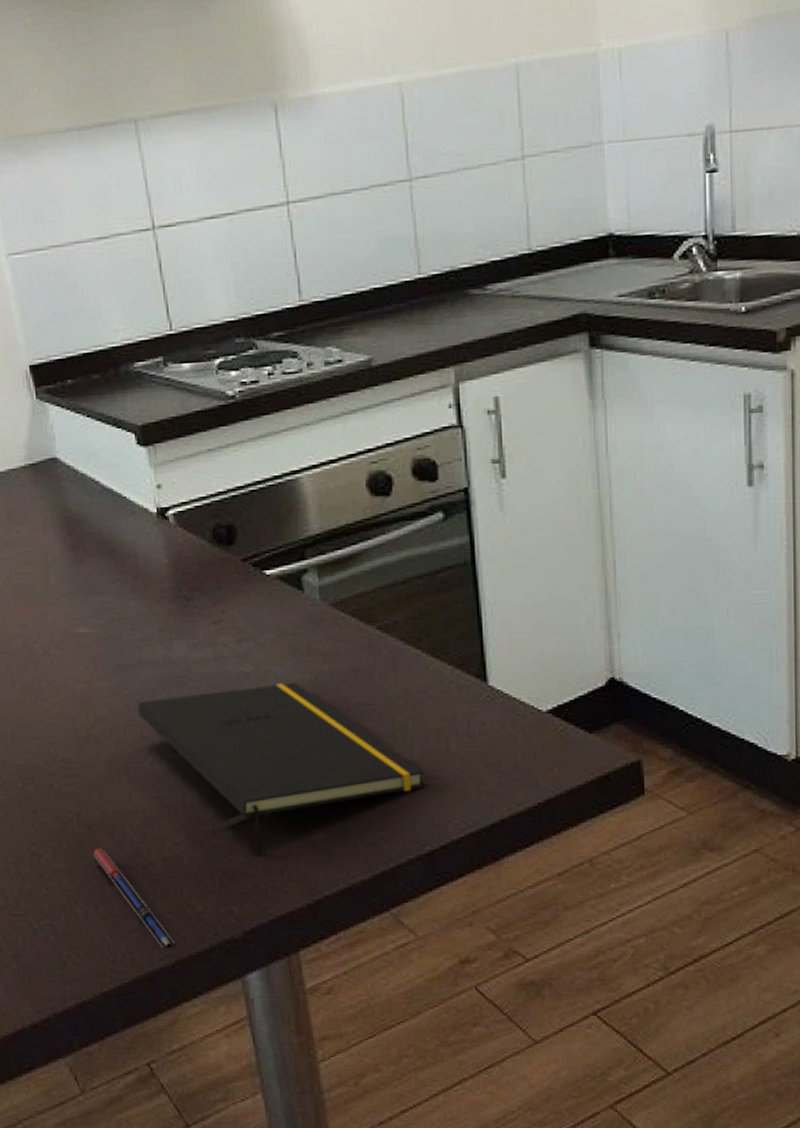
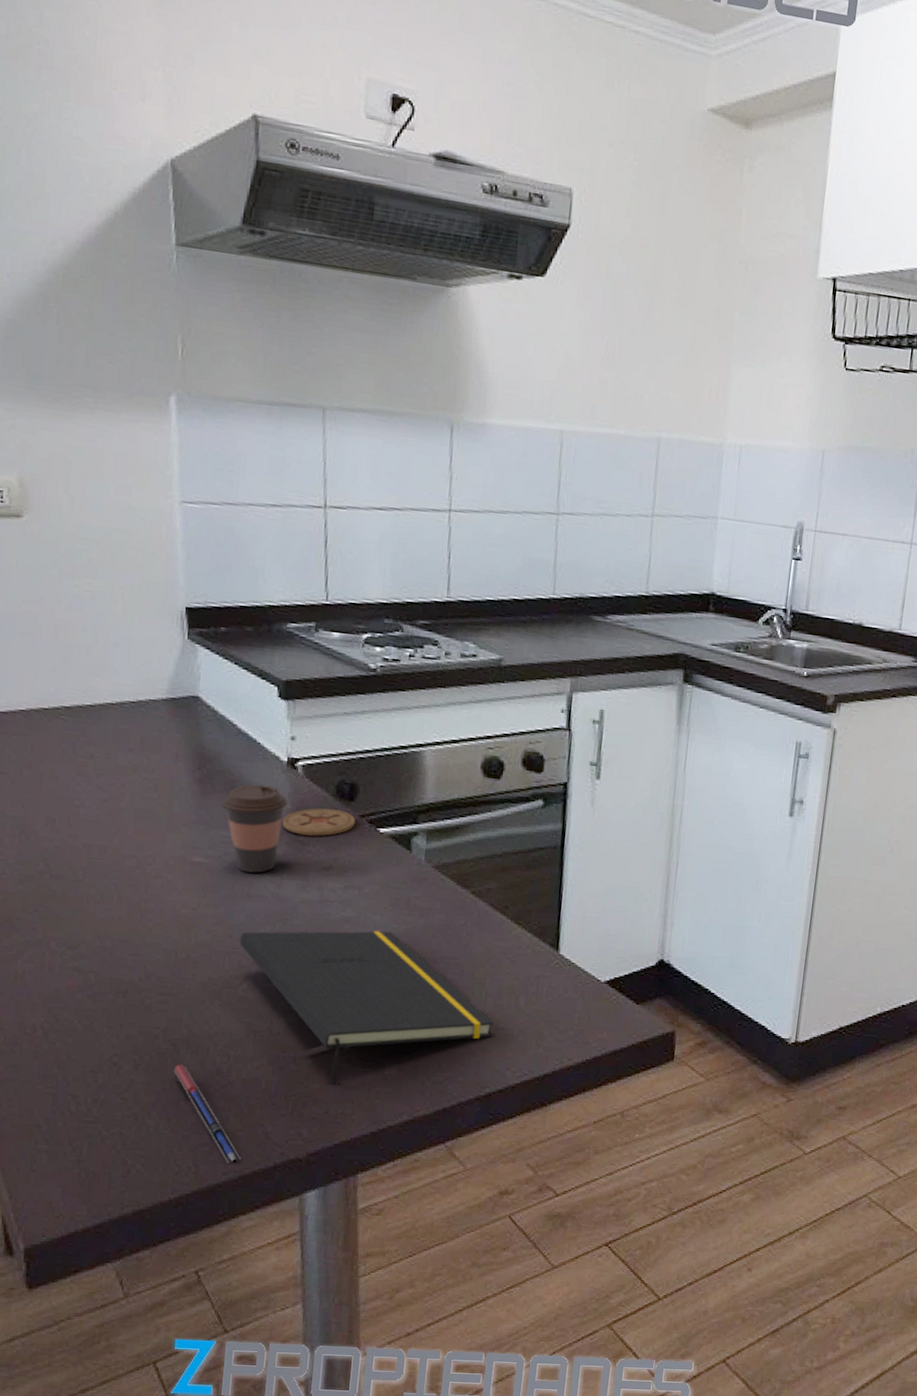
coffee cup: none [97,541,164,637] -> present [221,784,288,873]
coaster: none [161,557,239,590] -> present [282,808,356,837]

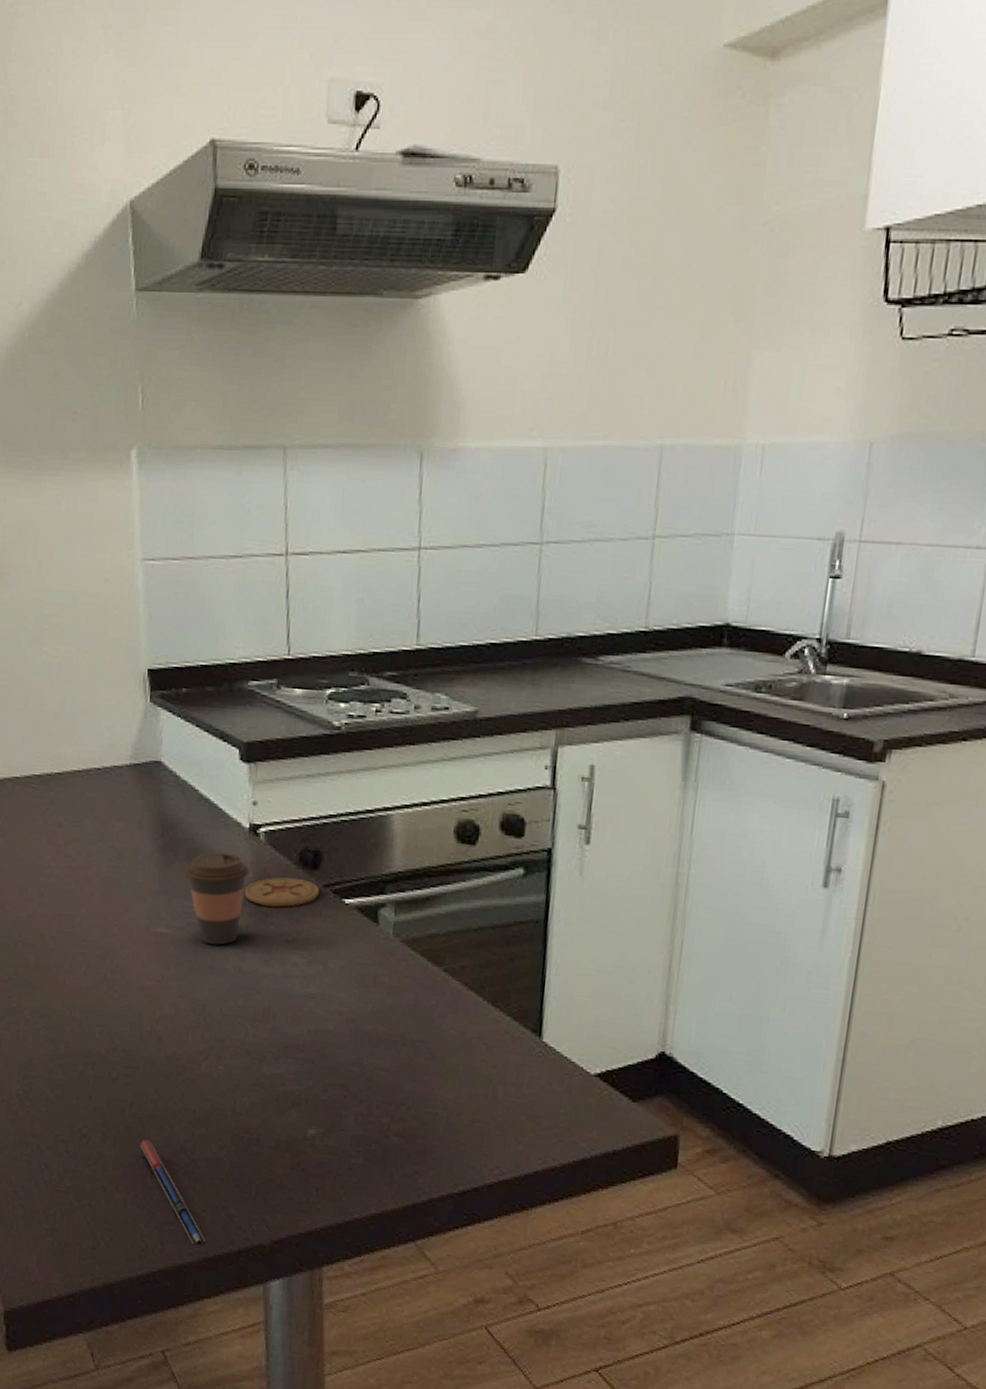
notepad: present [240,931,495,1085] -> none [203,1006,469,1171]

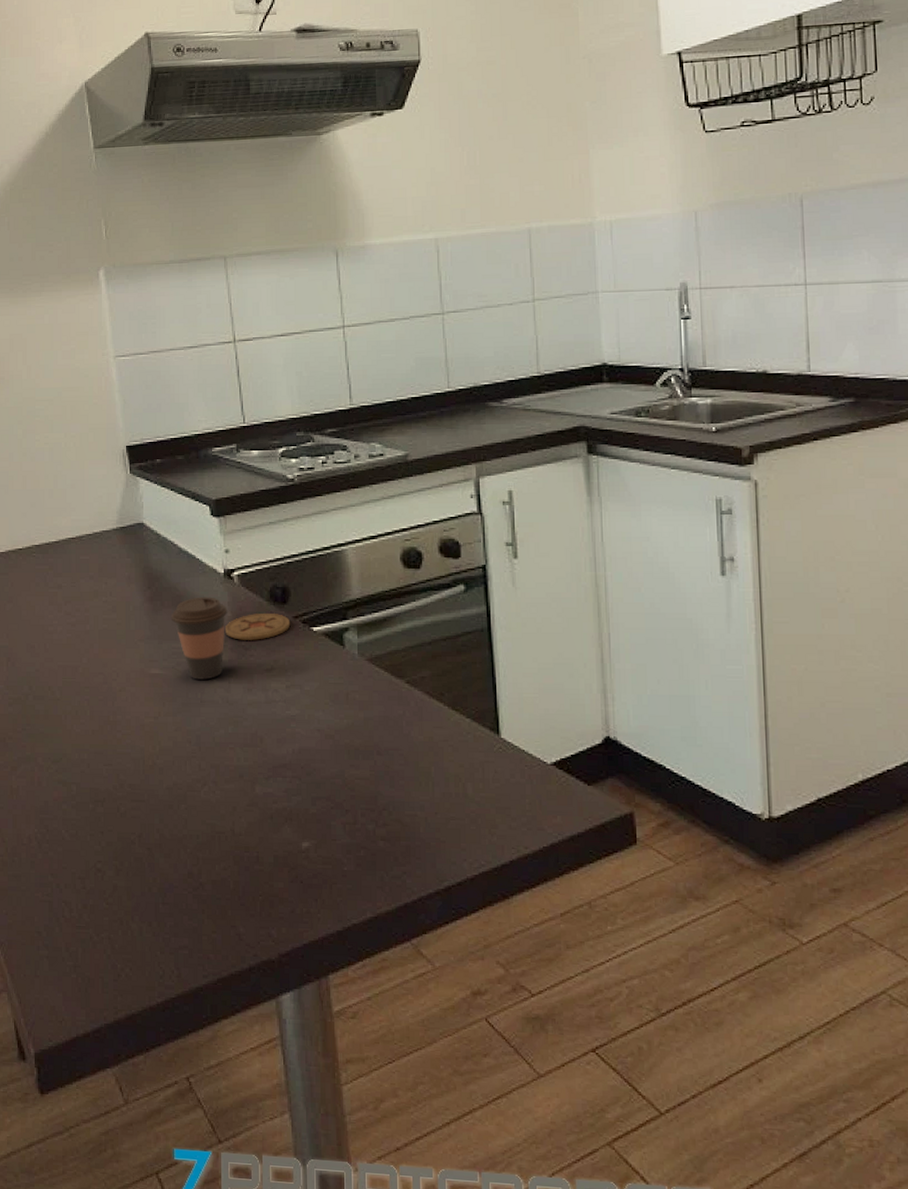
pen: present [139,1139,206,1244] -> none [150,868,218,965]

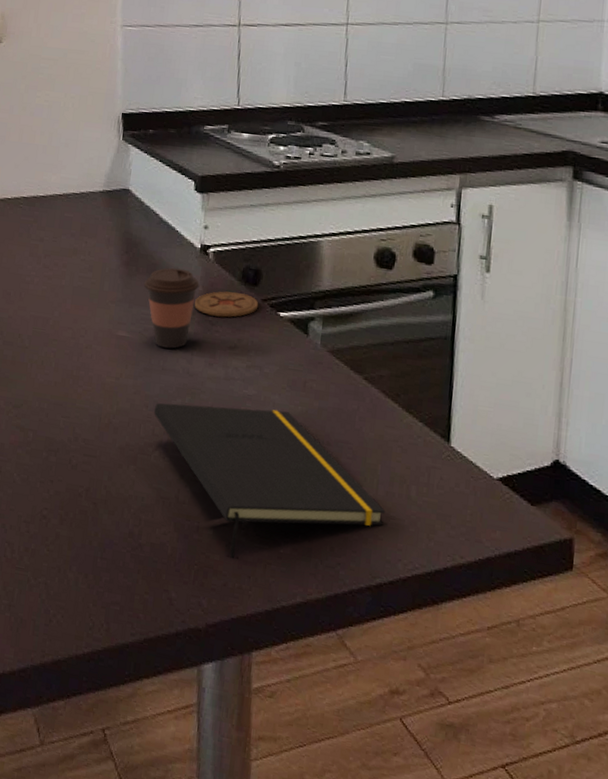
notepad: none [198,727,445,883] -> present [154,403,386,558]

